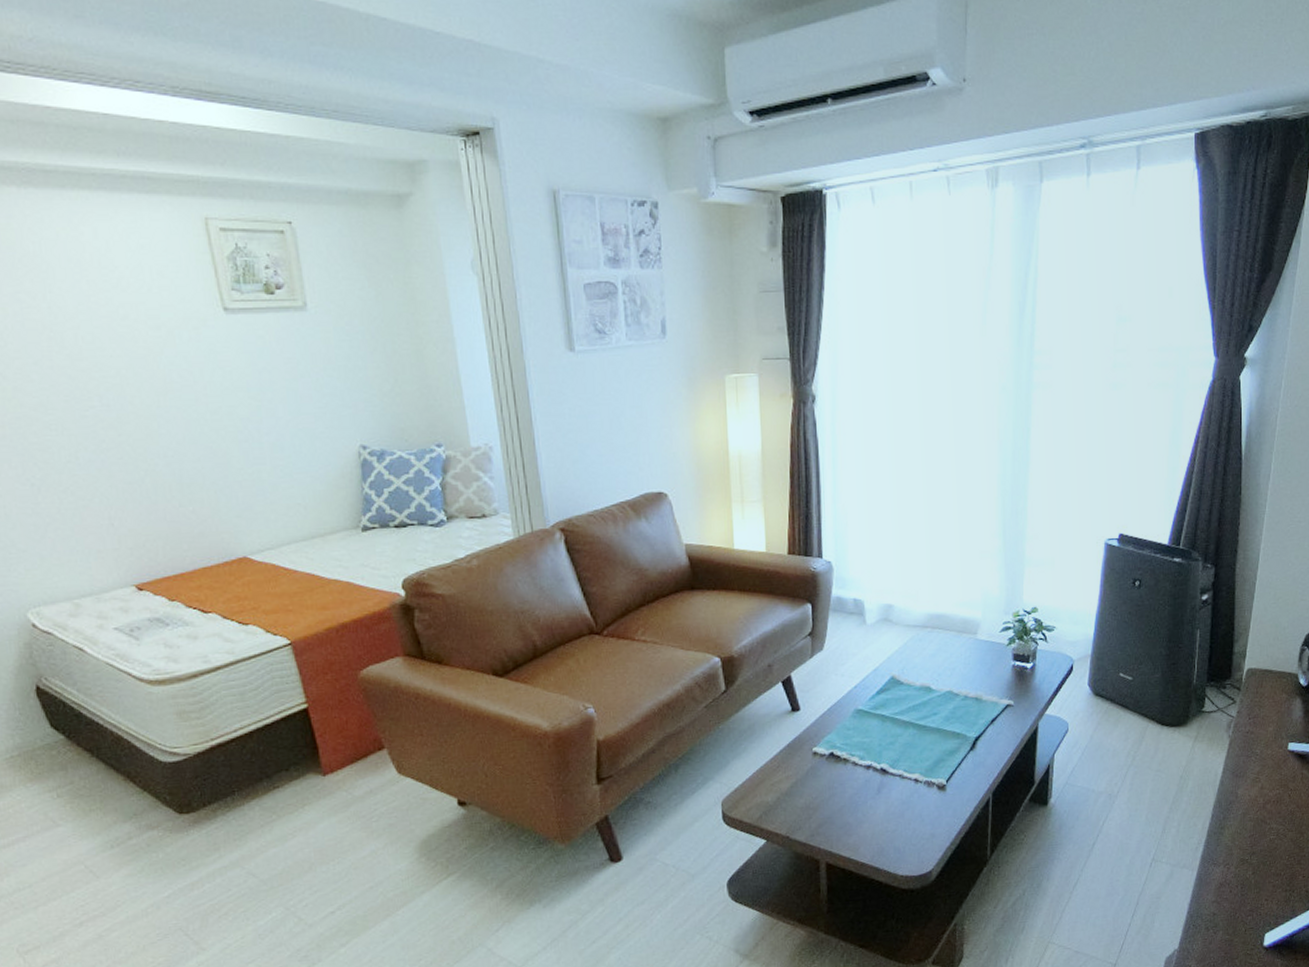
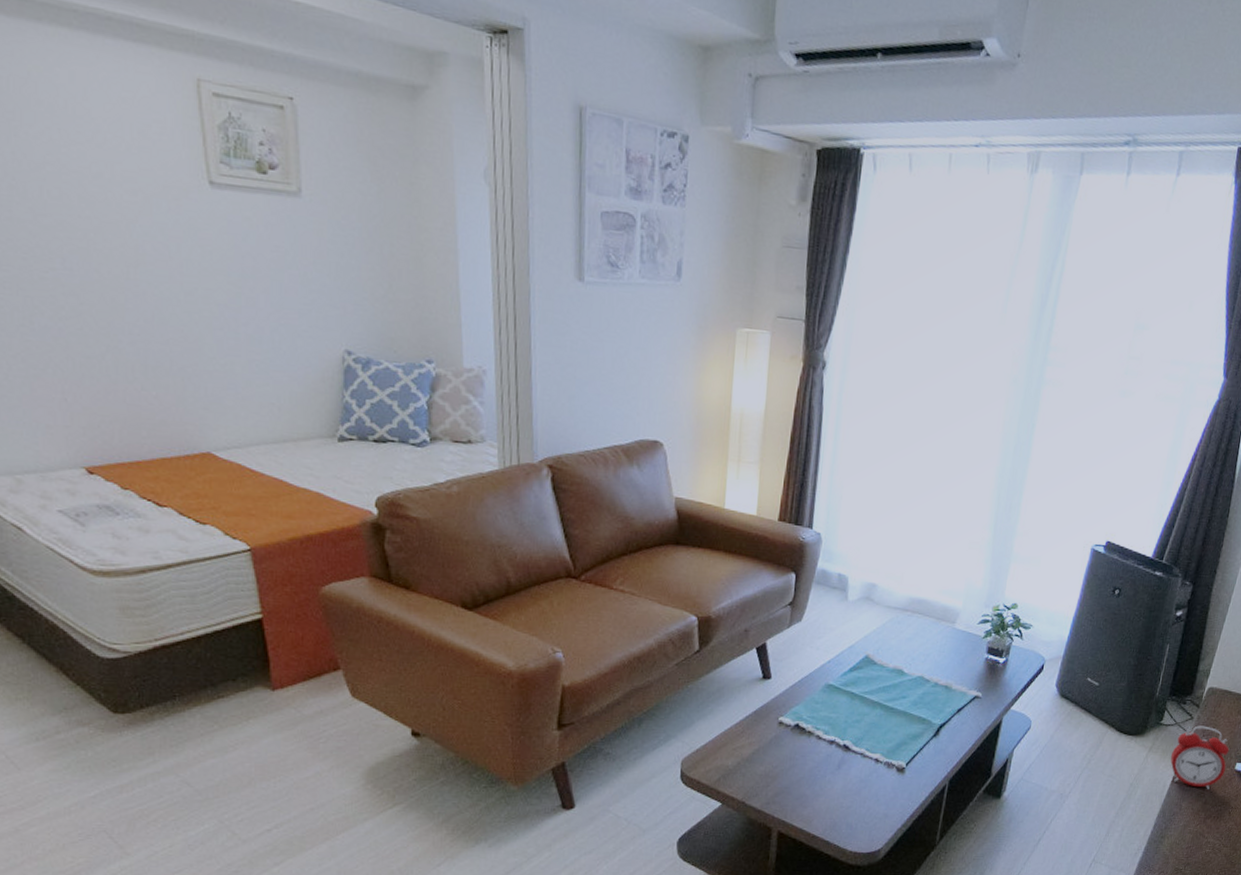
alarm clock: none [1218,708,1279,773] -> present [1170,725,1230,789]

